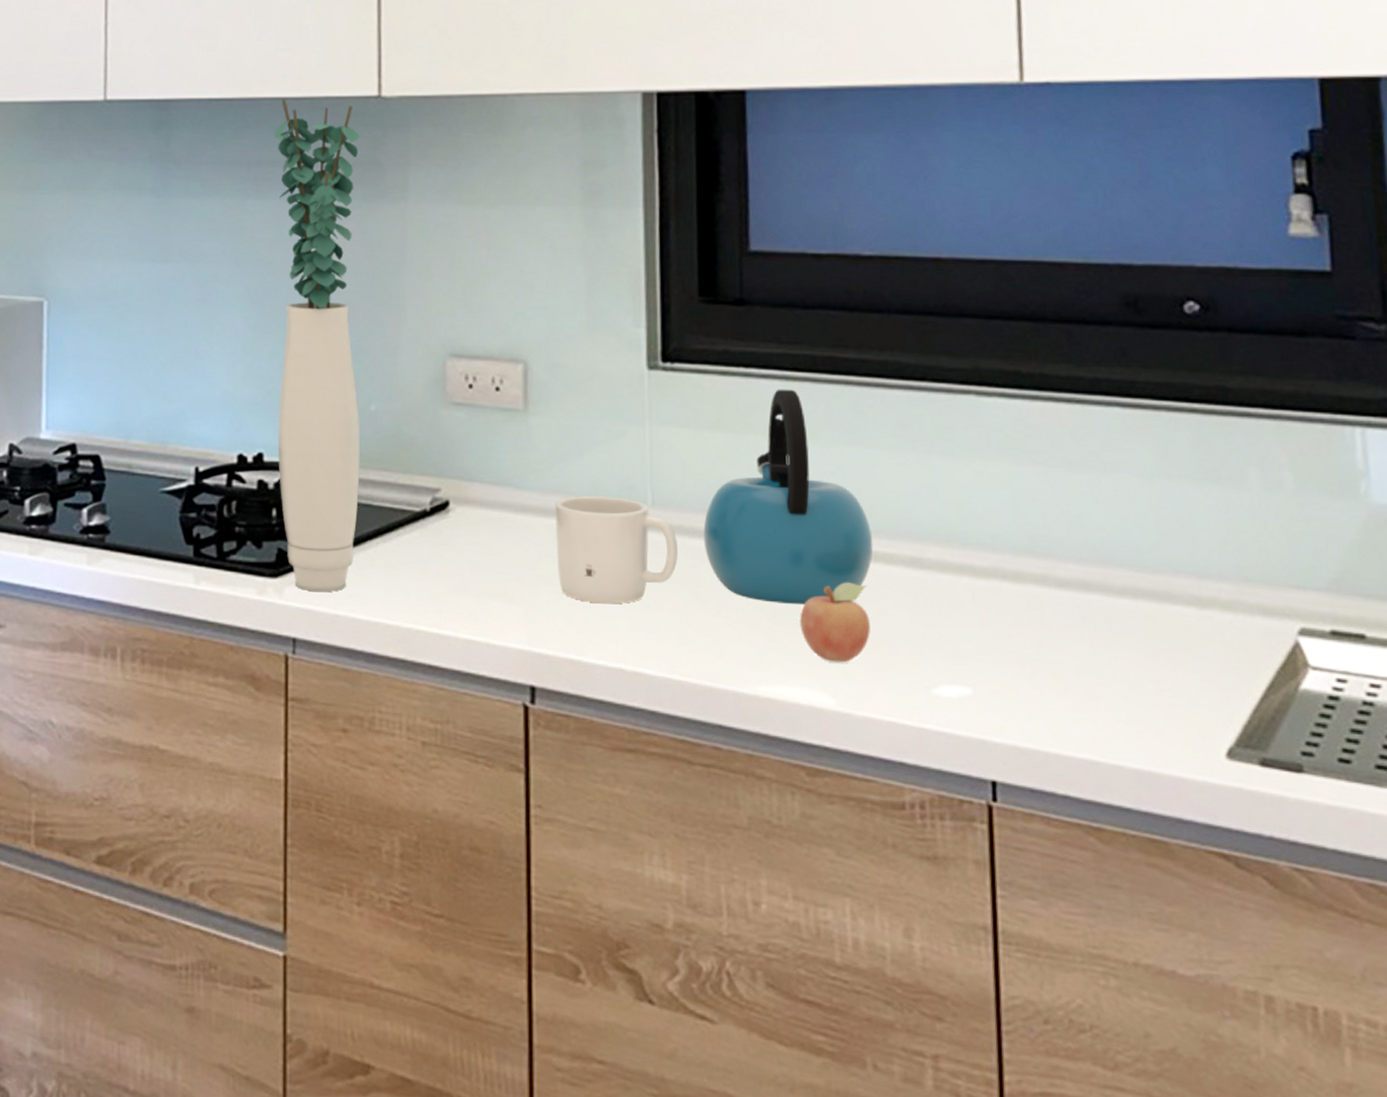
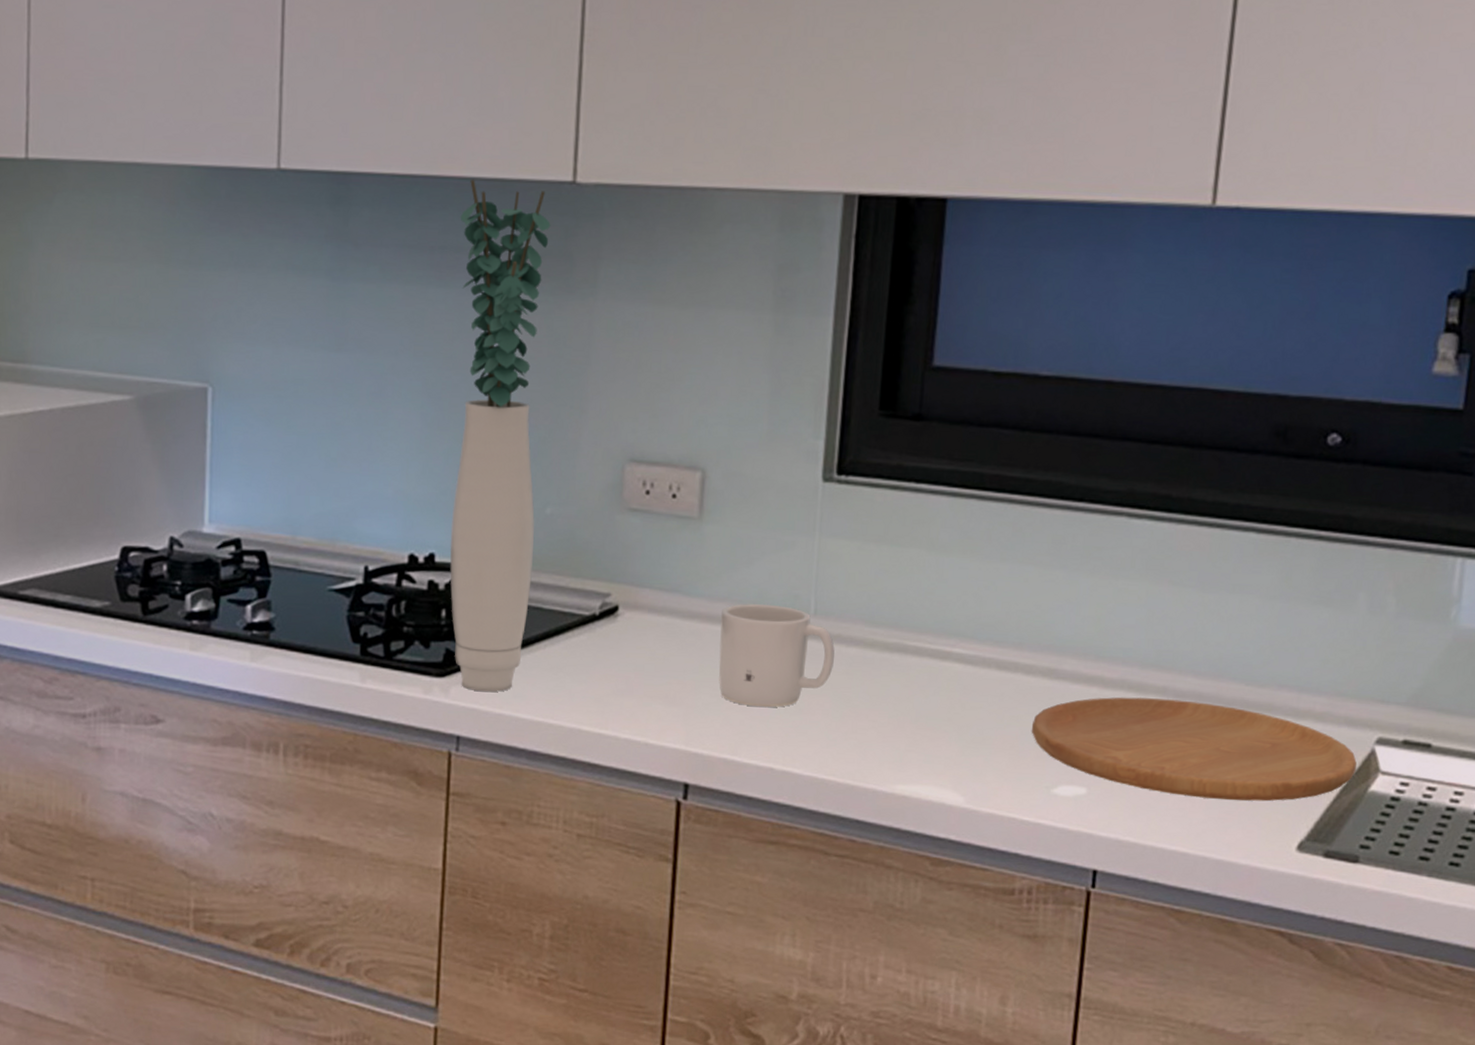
kettle: present [703,389,874,604] -> none [859,505,1016,710]
fruit: present [800,582,870,663] -> none [940,690,1005,765]
cutting board: none [900,587,1281,702] -> present [1031,697,1358,802]

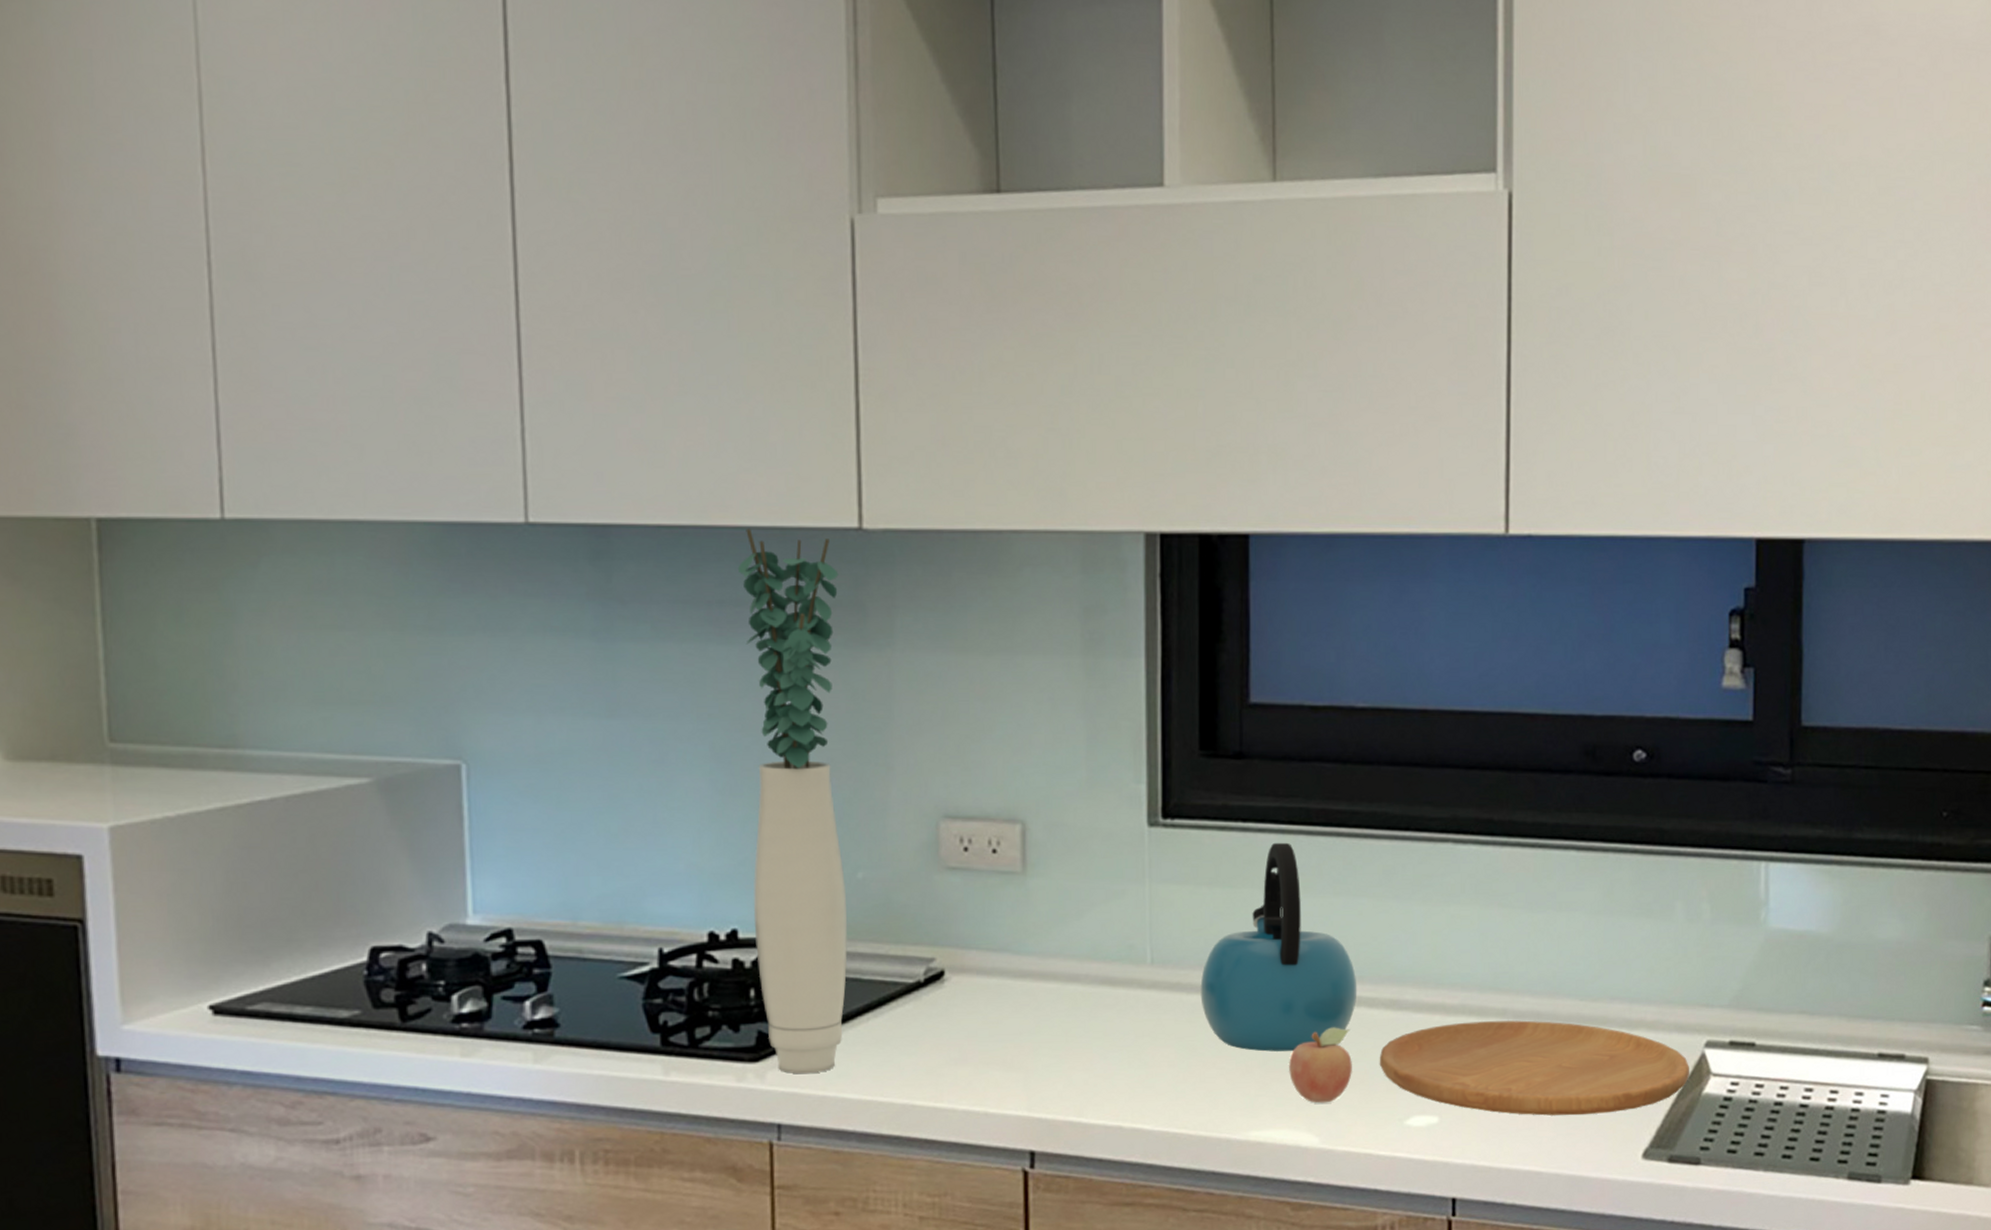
mug: present [718,603,835,708] -> none [1054,956,1175,1065]
kettle: none [859,505,1016,710] -> present [1200,842,1357,1052]
fruit: none [940,690,1005,765] -> present [1289,1027,1352,1103]

